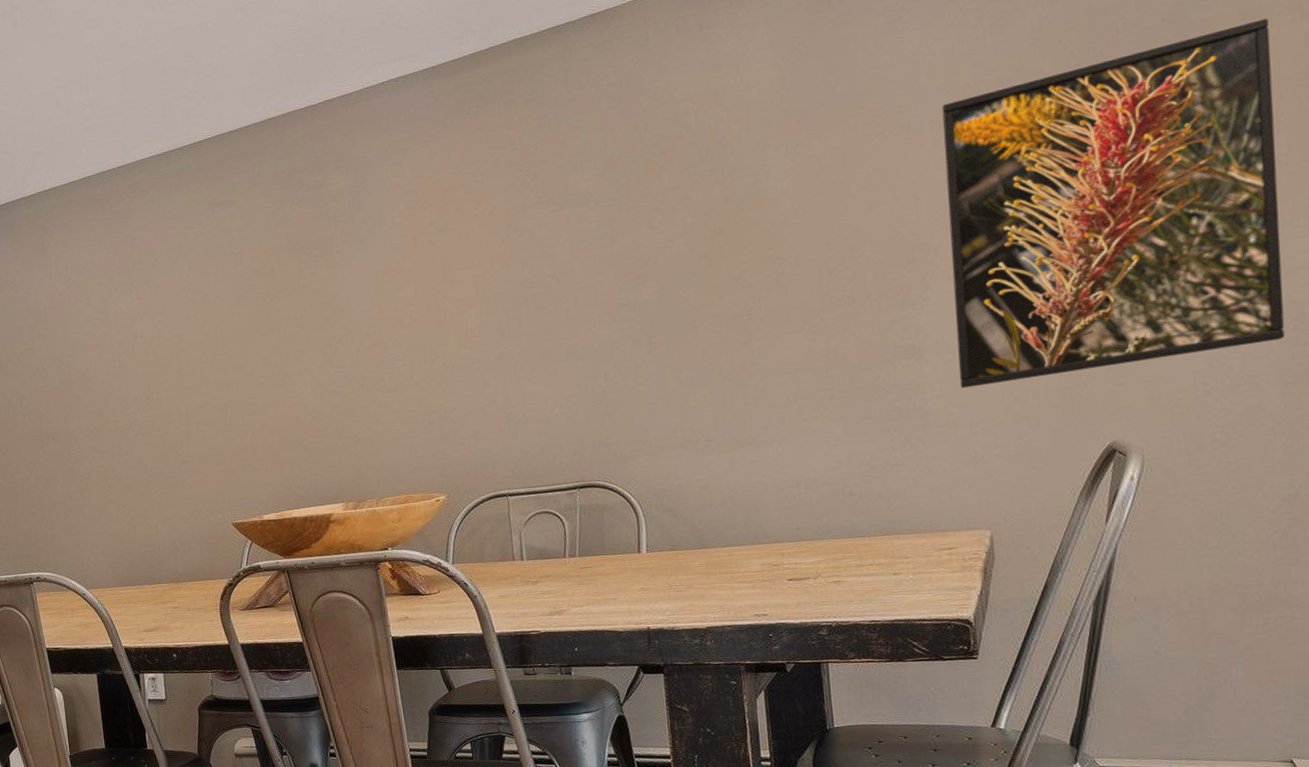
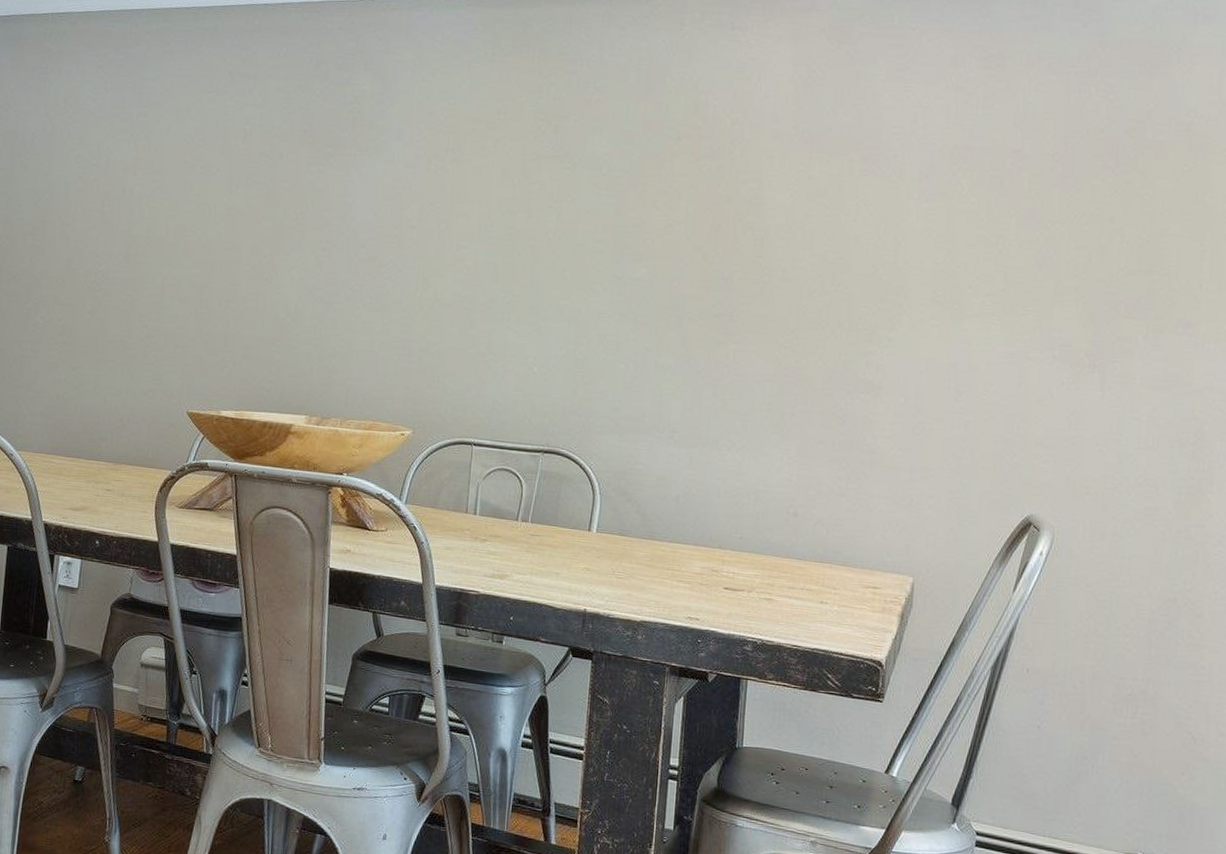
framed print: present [942,18,1285,389] -> none [907,154,1209,451]

